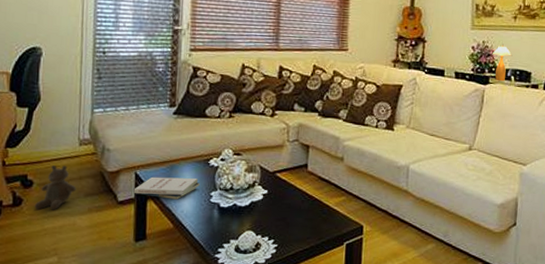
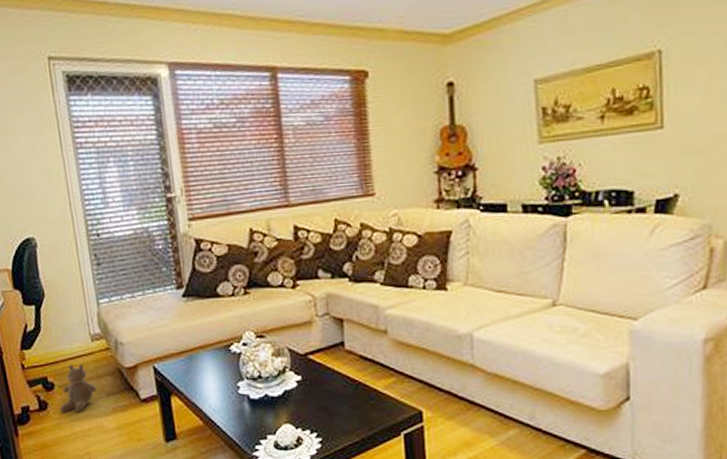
books: present [133,176,200,200] -> none [154,368,224,394]
table lamp: present [492,43,513,82] -> none [572,156,603,210]

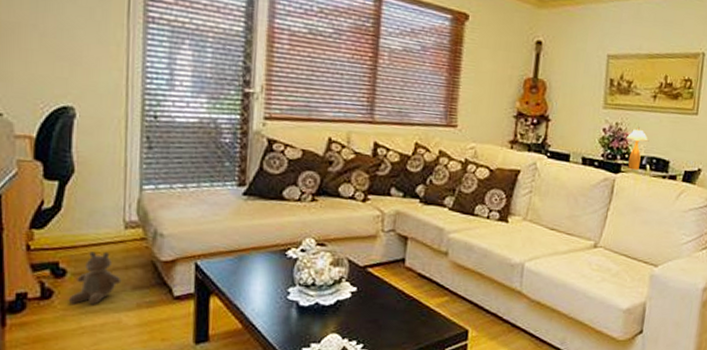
table lamp: none [572,156,603,210] -> present [625,126,649,171]

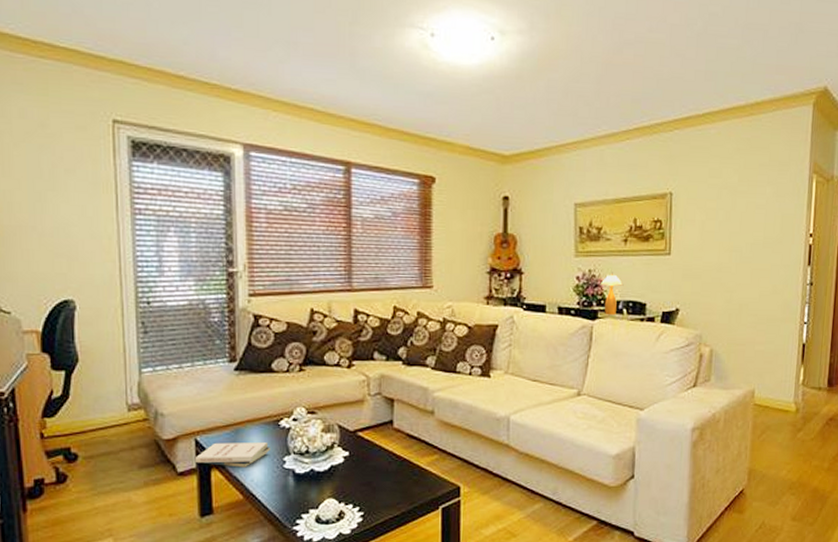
stuffed animal: present [68,251,122,305] -> none [81,434,129,486]
books: none [193,268,275,296] -> present [194,442,270,467]

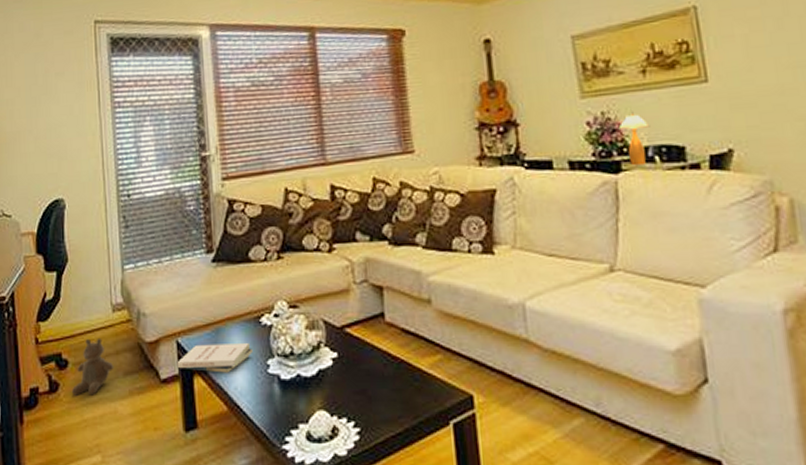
stuffed animal: none [81,434,129,486] -> present [71,337,114,396]

